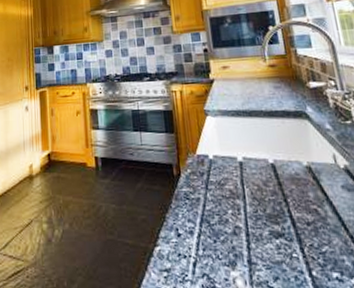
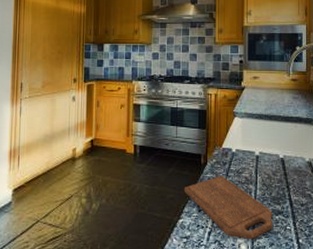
cutting board: none [156,189,274,273] -> present [183,175,273,240]

